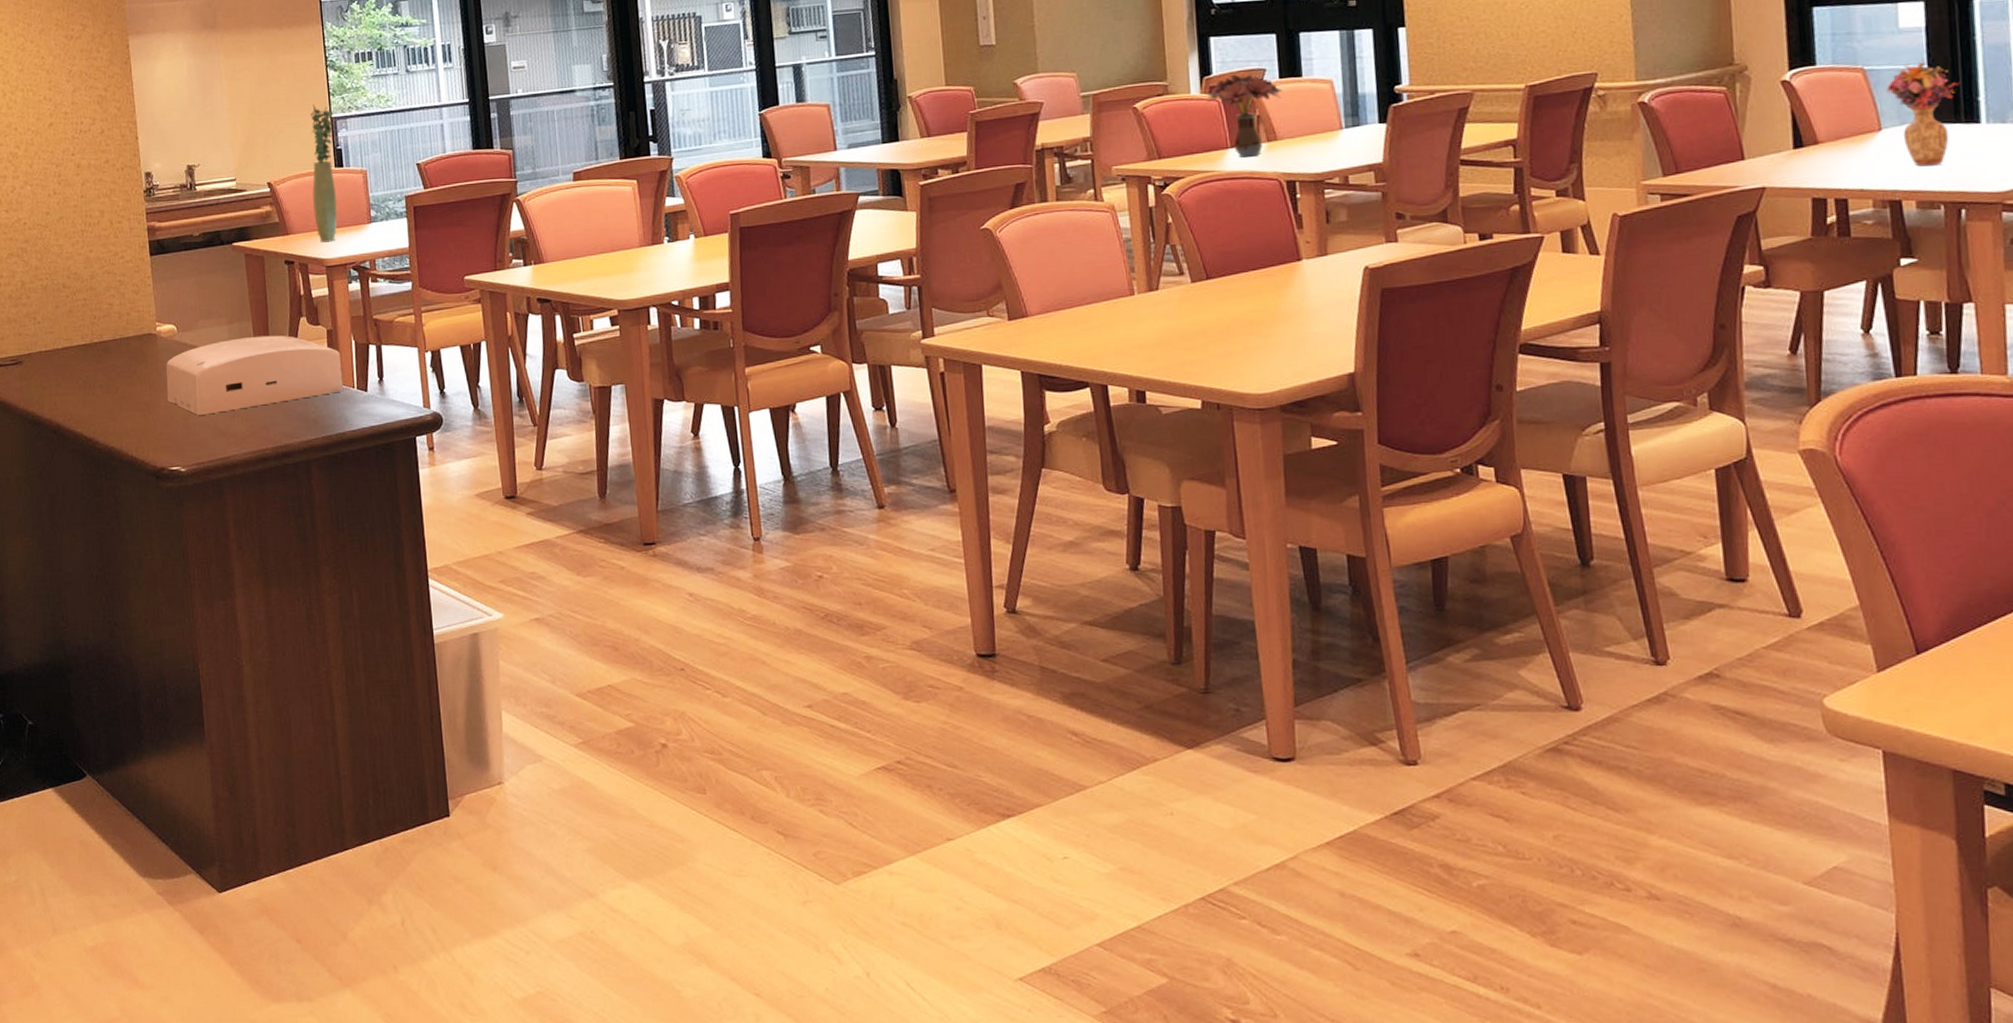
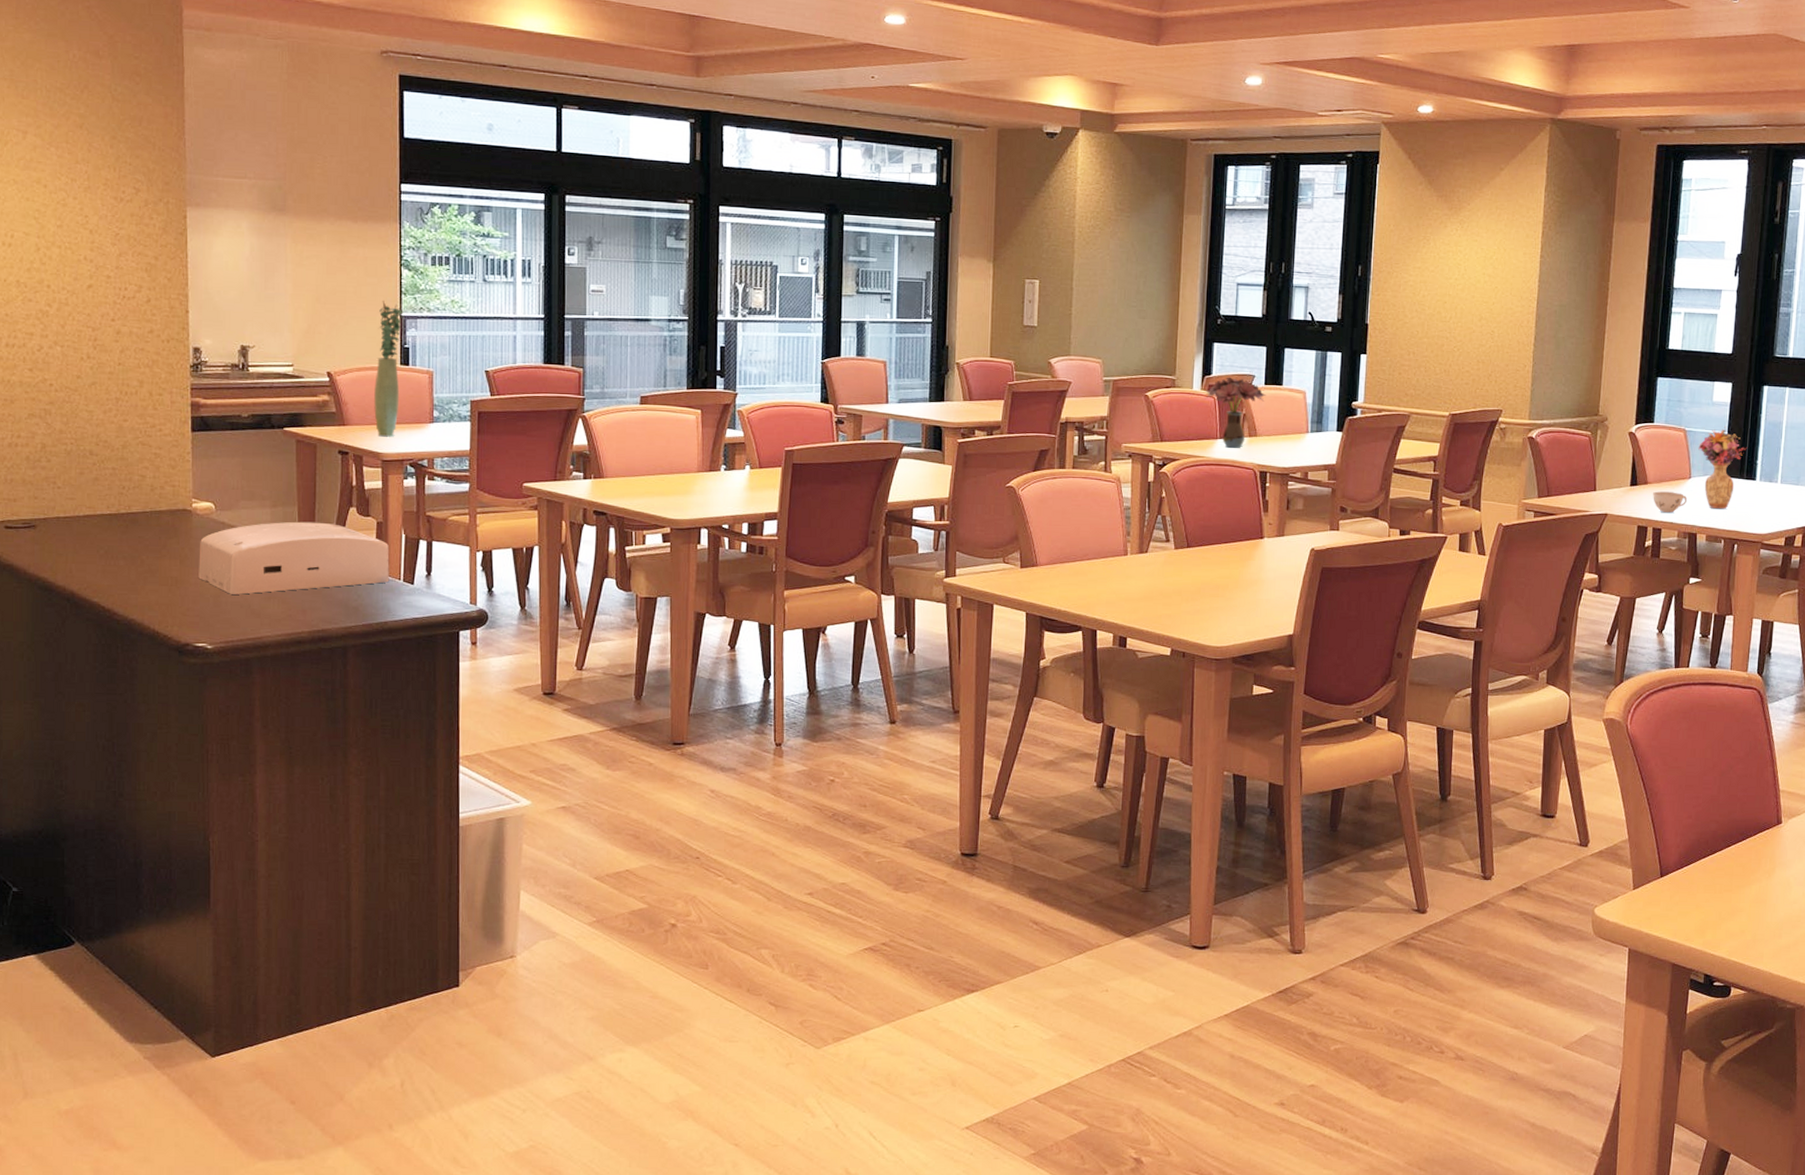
teacup: none [1828,150,1881,178] -> present [1653,491,1688,513]

